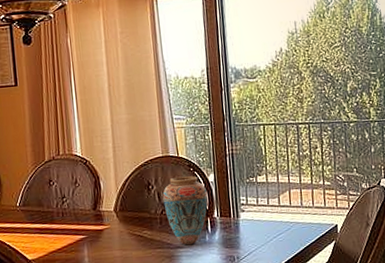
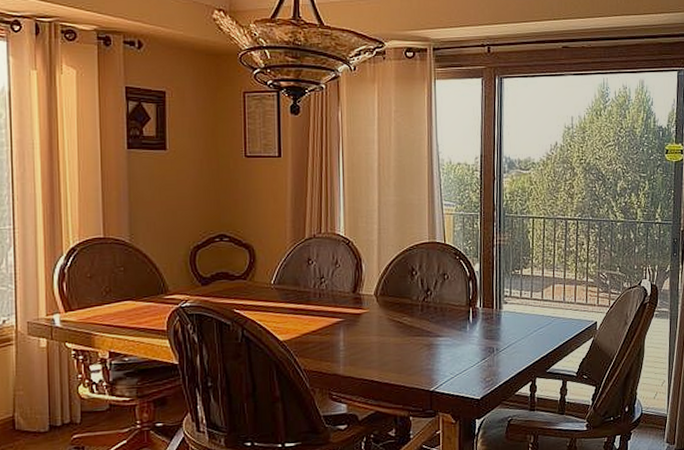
vase: present [162,176,208,246] -> none [426,263,471,335]

